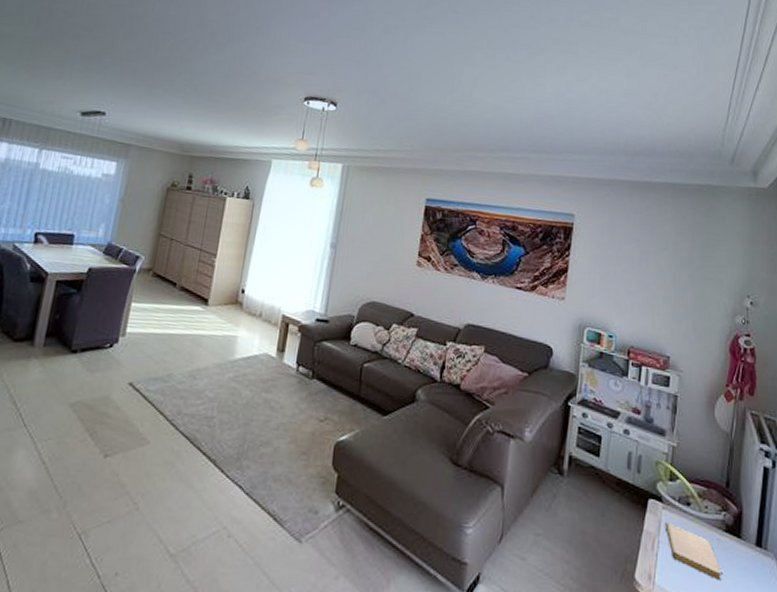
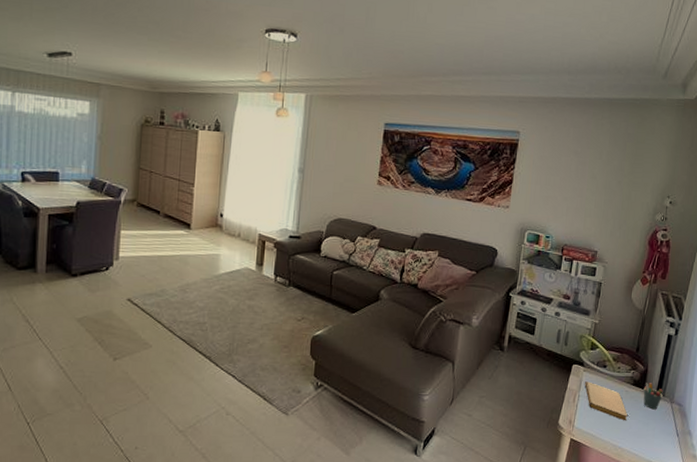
pen holder: none [739,529,764,568] -> present [643,383,663,410]

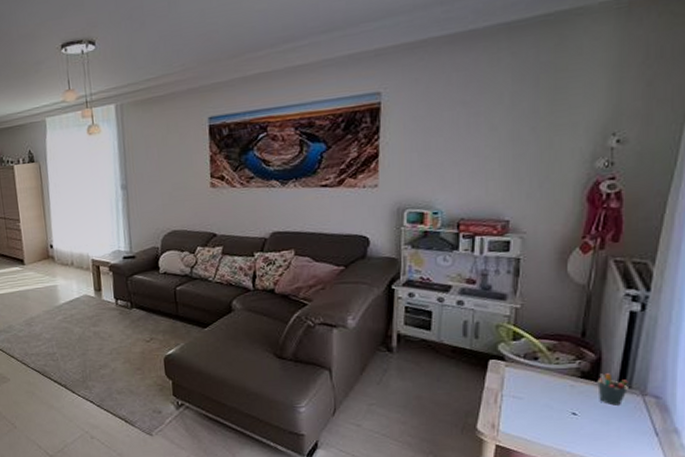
notebook: present [585,381,628,421] -> none [509,378,577,421]

